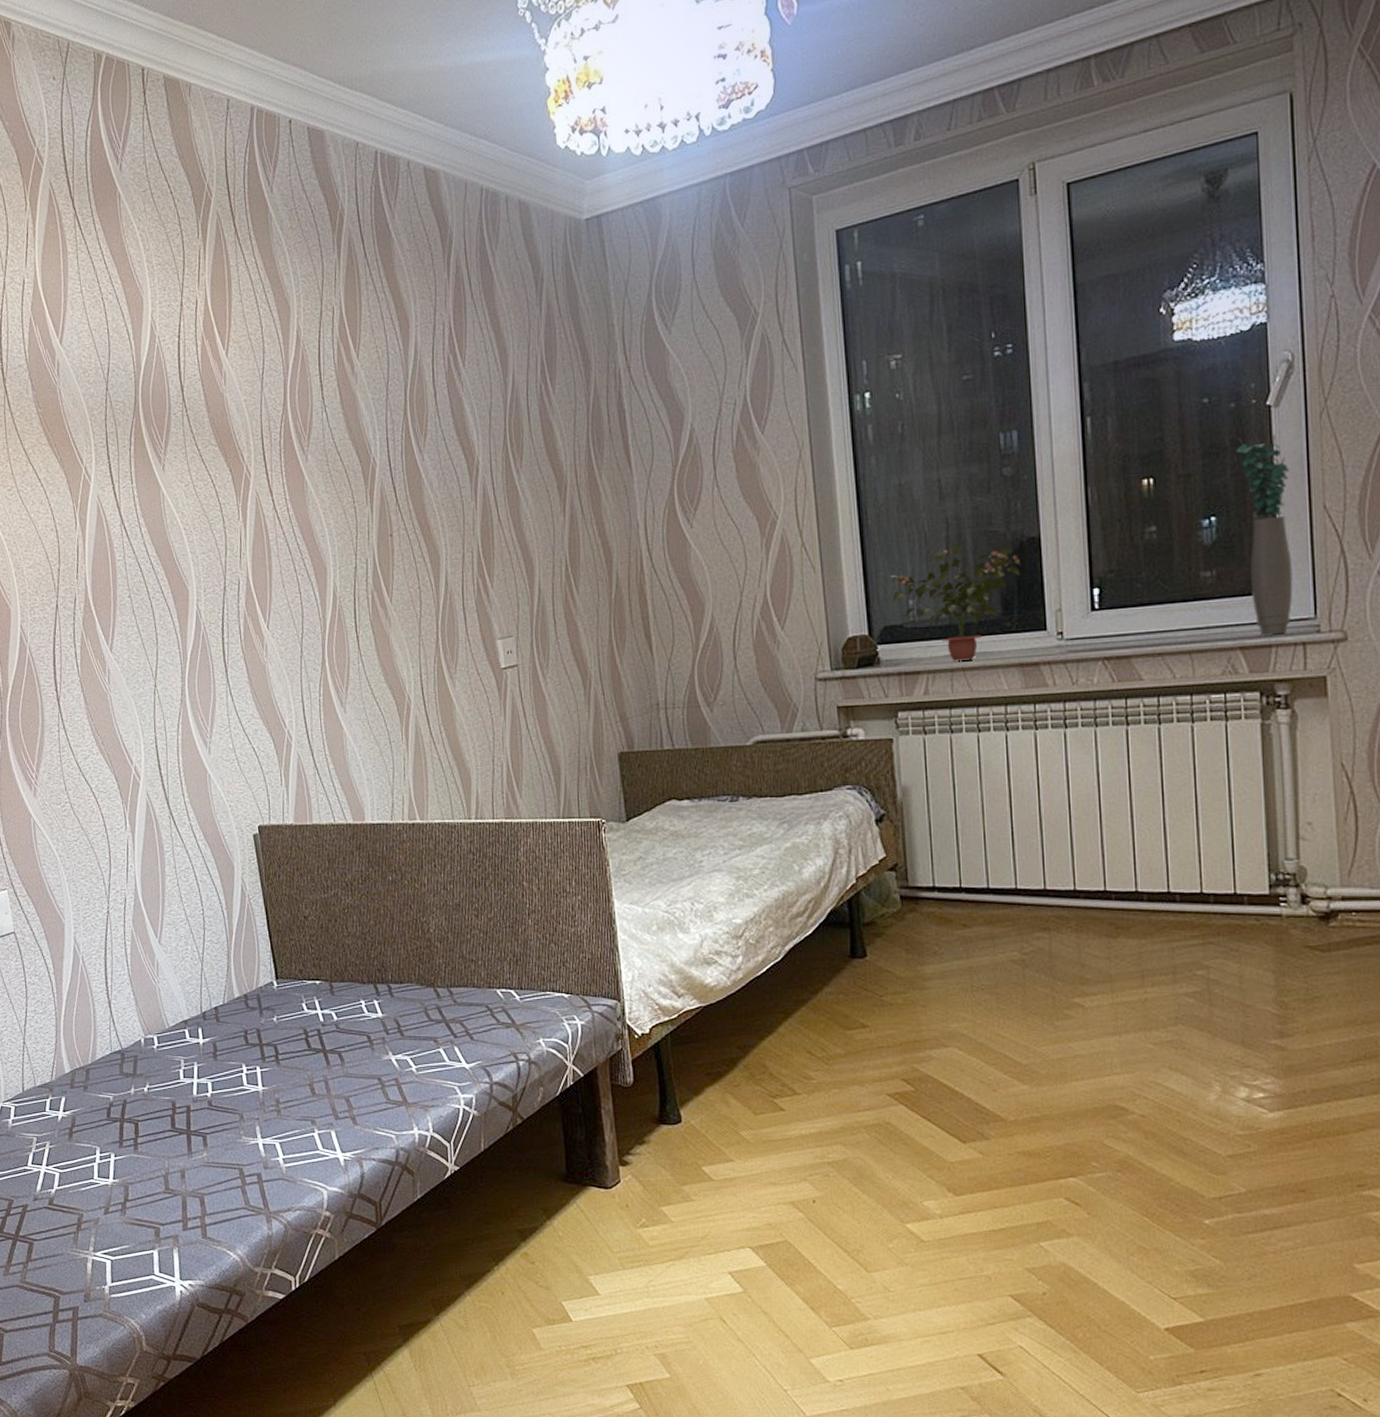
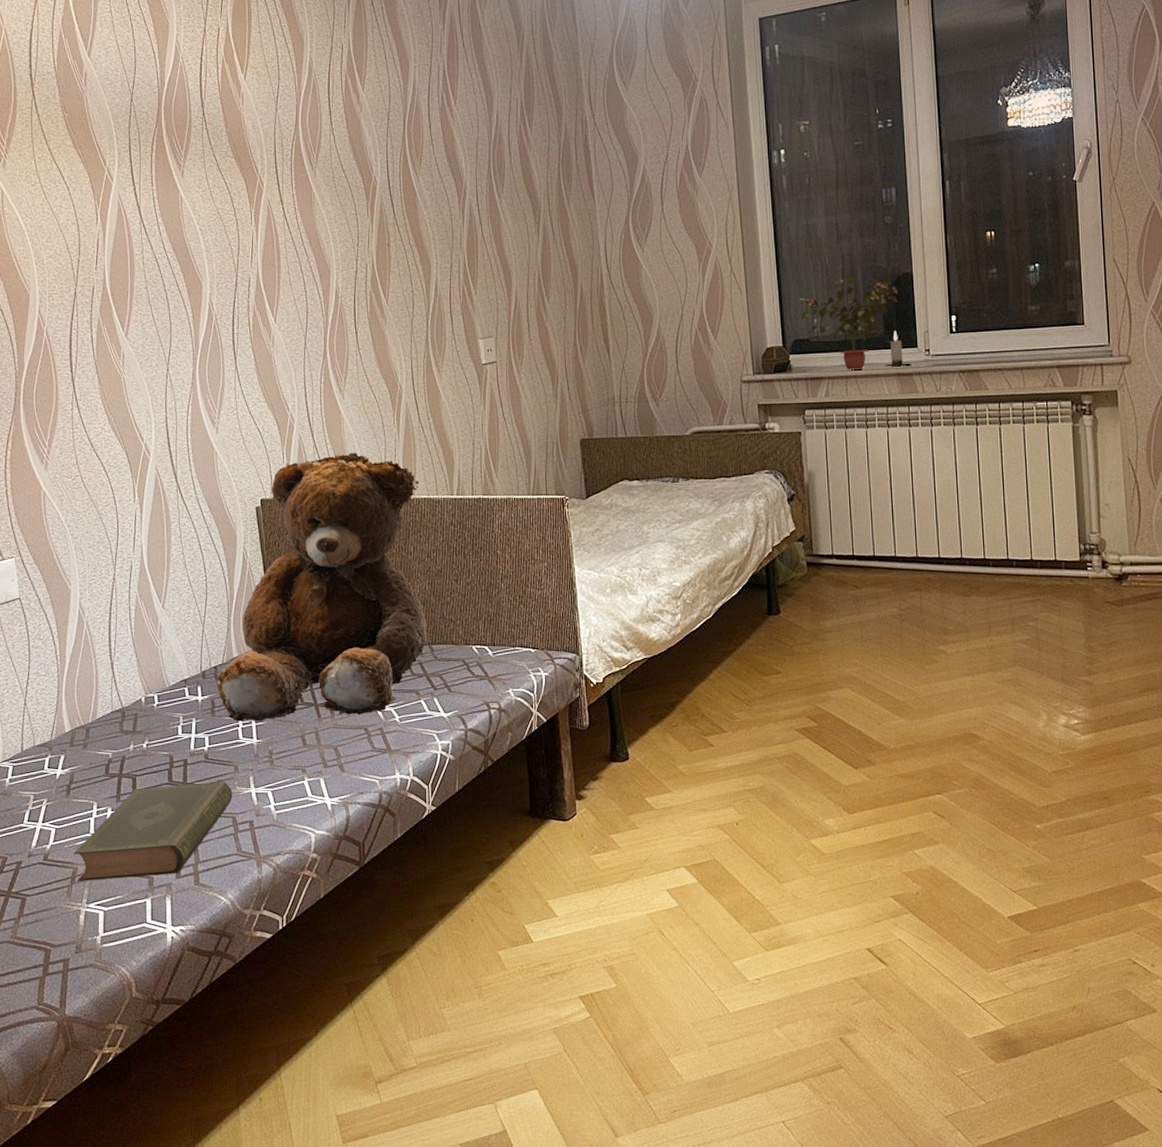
book: none [78,1130,239,1228] -> present [73,781,233,881]
teddy bear: none [218,772,446,1067] -> present [216,452,428,722]
candle: none [1002,610,1036,656] -> present [884,331,910,367]
vase: present [1236,434,1293,636] -> none [1053,202,1093,357]

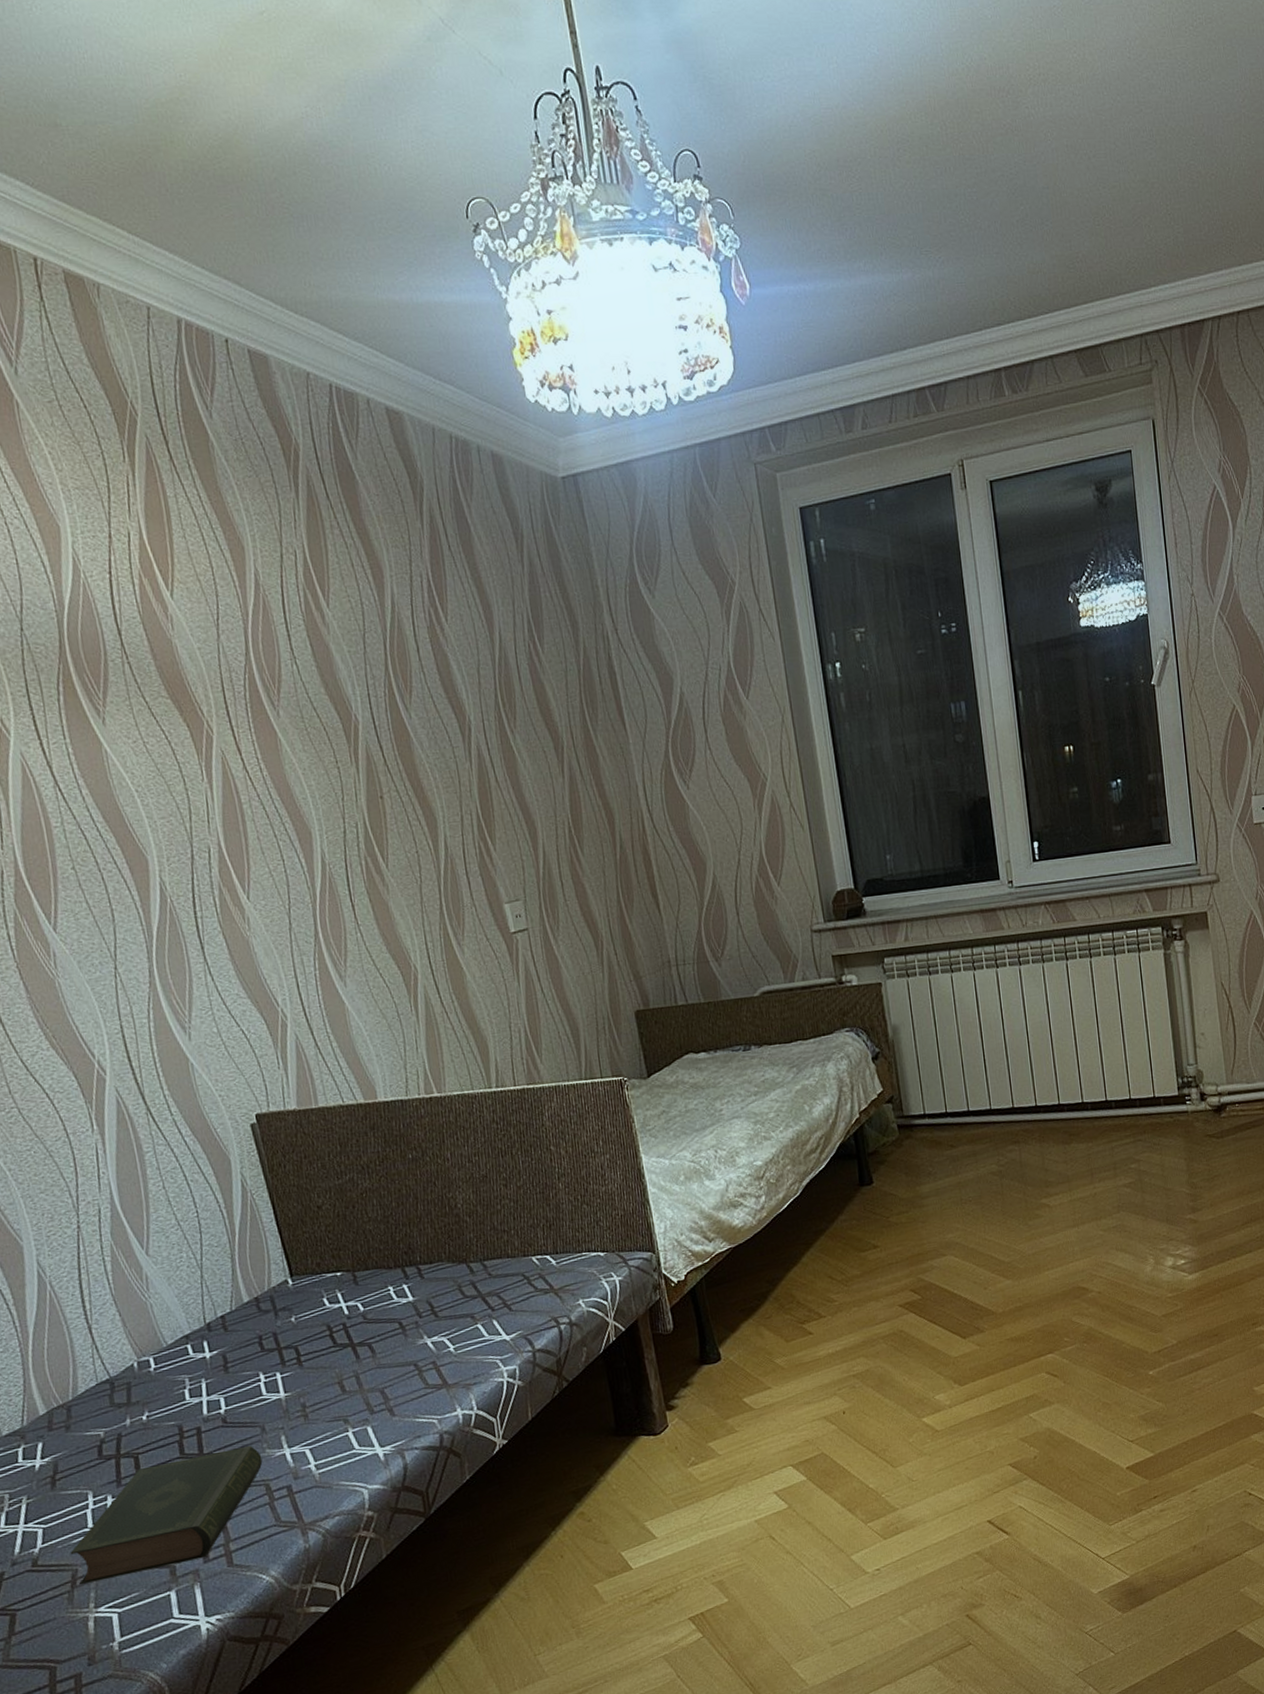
teddy bear: present [216,452,428,722] -> none [226,1048,478,1376]
potted plant: present [800,275,899,370] -> none [869,803,976,910]
candle: present [884,331,910,367] -> none [966,863,993,904]

